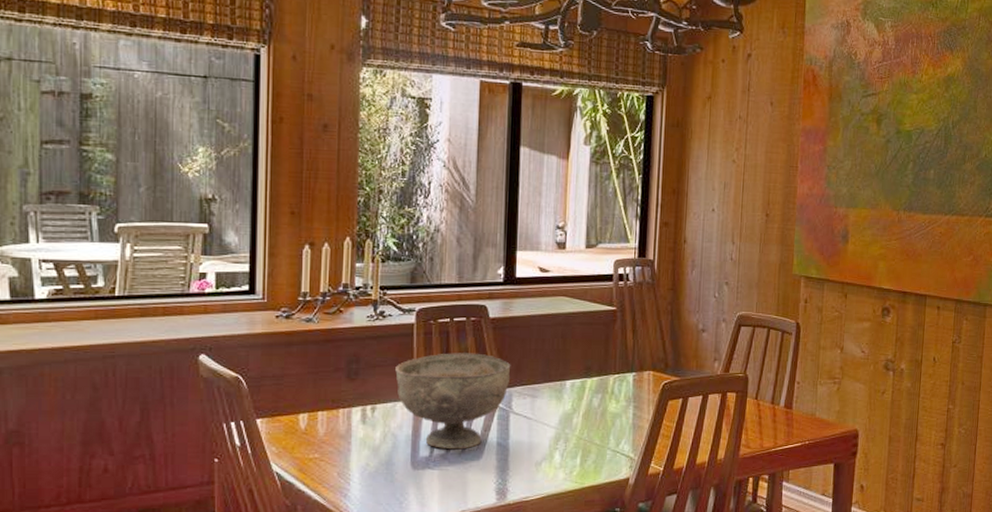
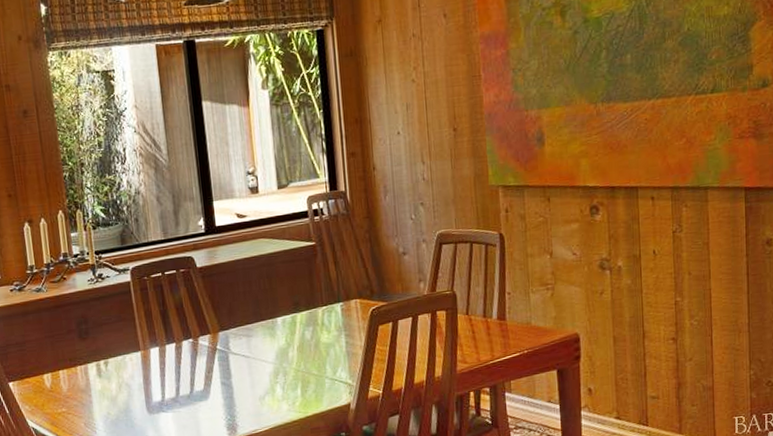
decorative bowl: present [395,353,511,450] -> none [120,301,224,393]

